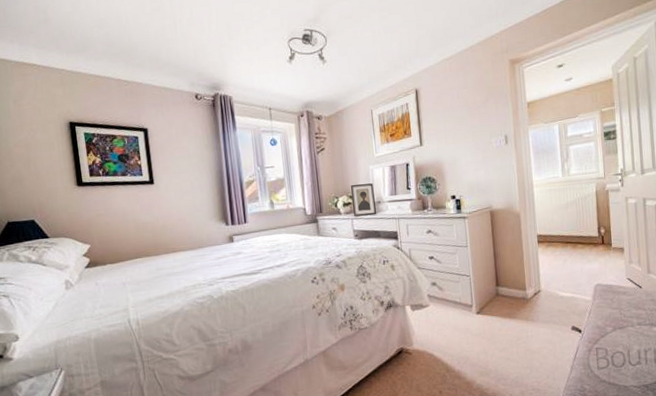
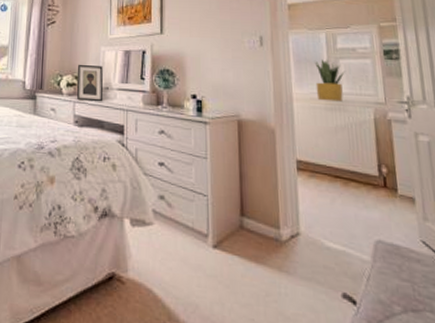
planter: none [550,147,574,184] -> present [315,59,345,102]

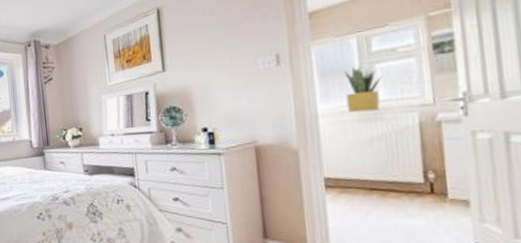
picture frame: present [77,64,104,102] -> none [81,114,110,150]

